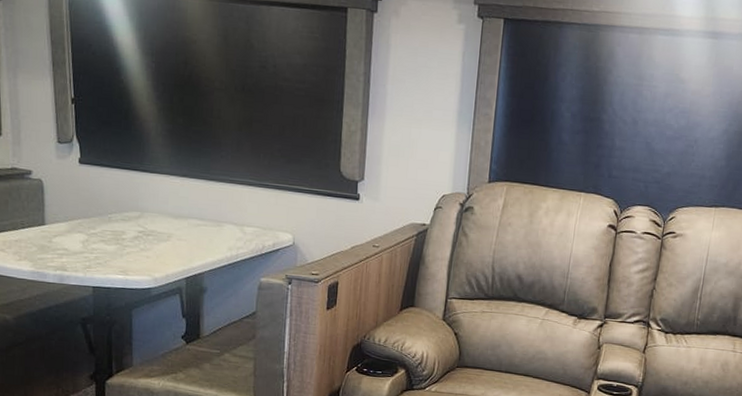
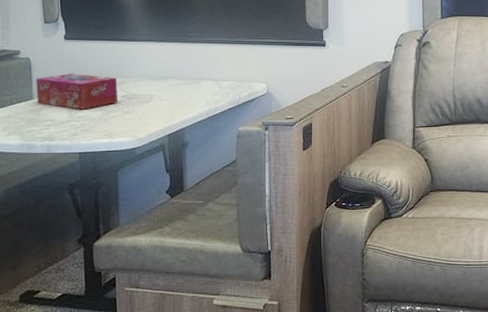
tissue box: none [48,200,135,242] -> present [36,73,118,110]

